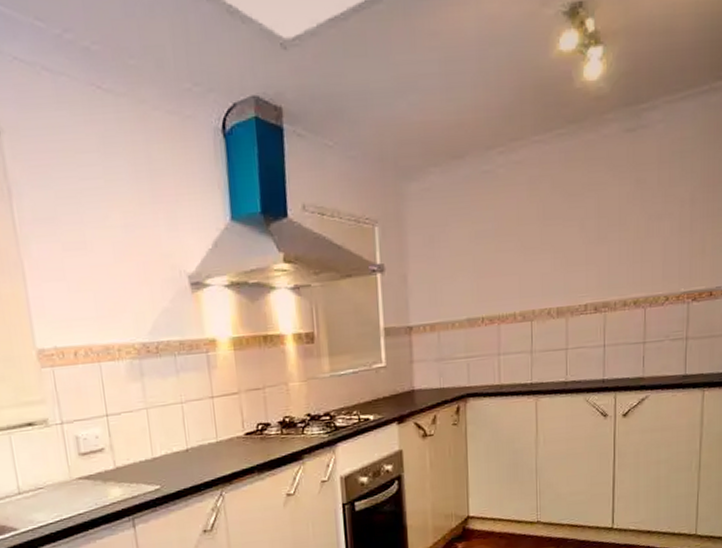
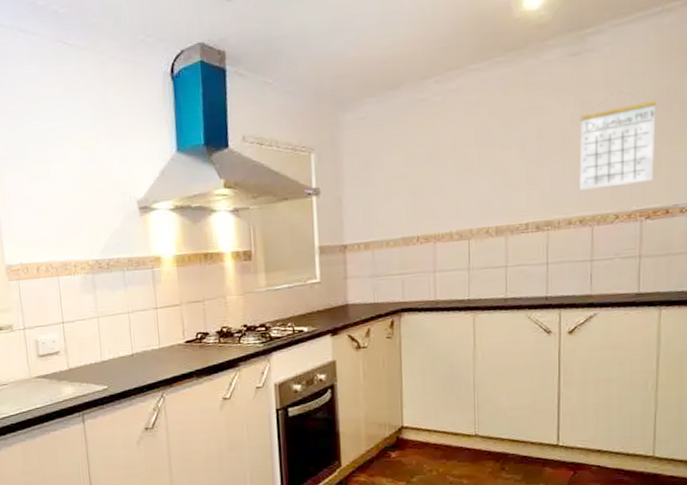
calendar: none [634,171,703,271] -> present [579,91,656,191]

